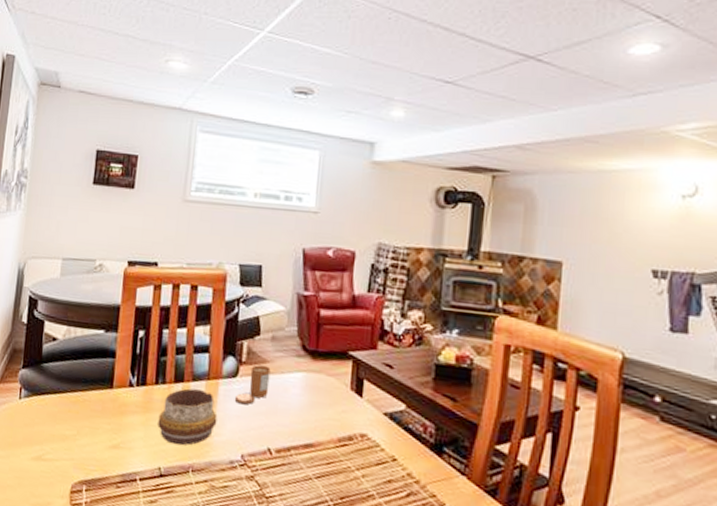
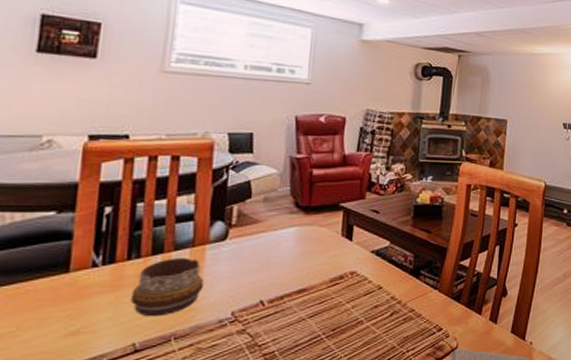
candle: present [234,365,271,405] -> none [223,226,263,265]

